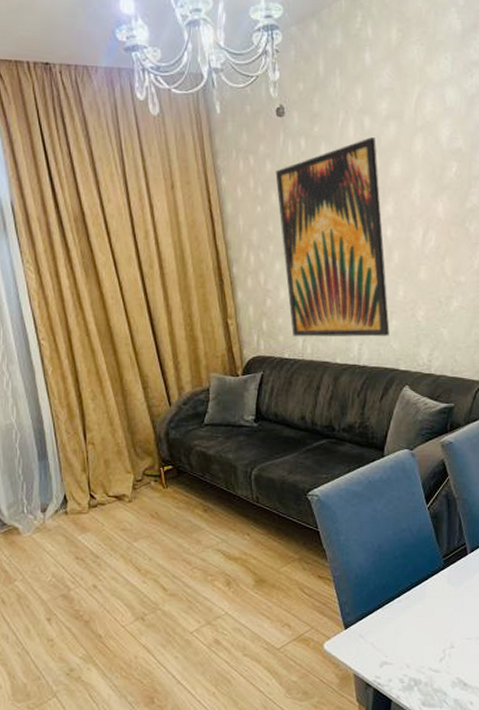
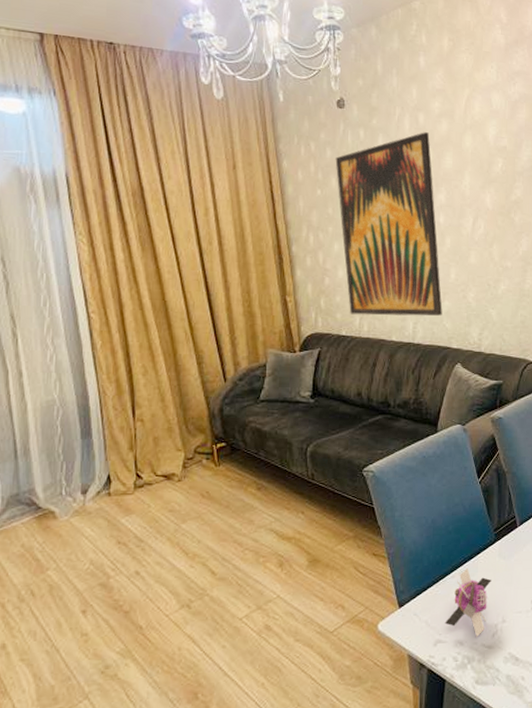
flower: none [391,594,440,661] -> present [444,568,491,637]

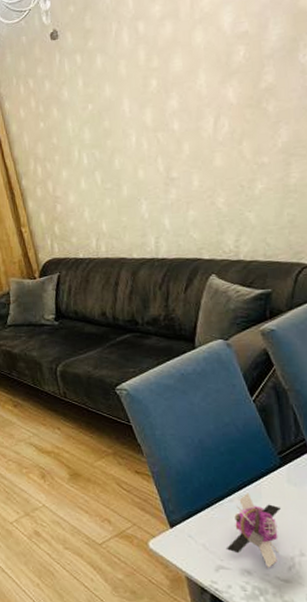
wall art: present [335,132,443,316] -> none [54,39,188,237]

